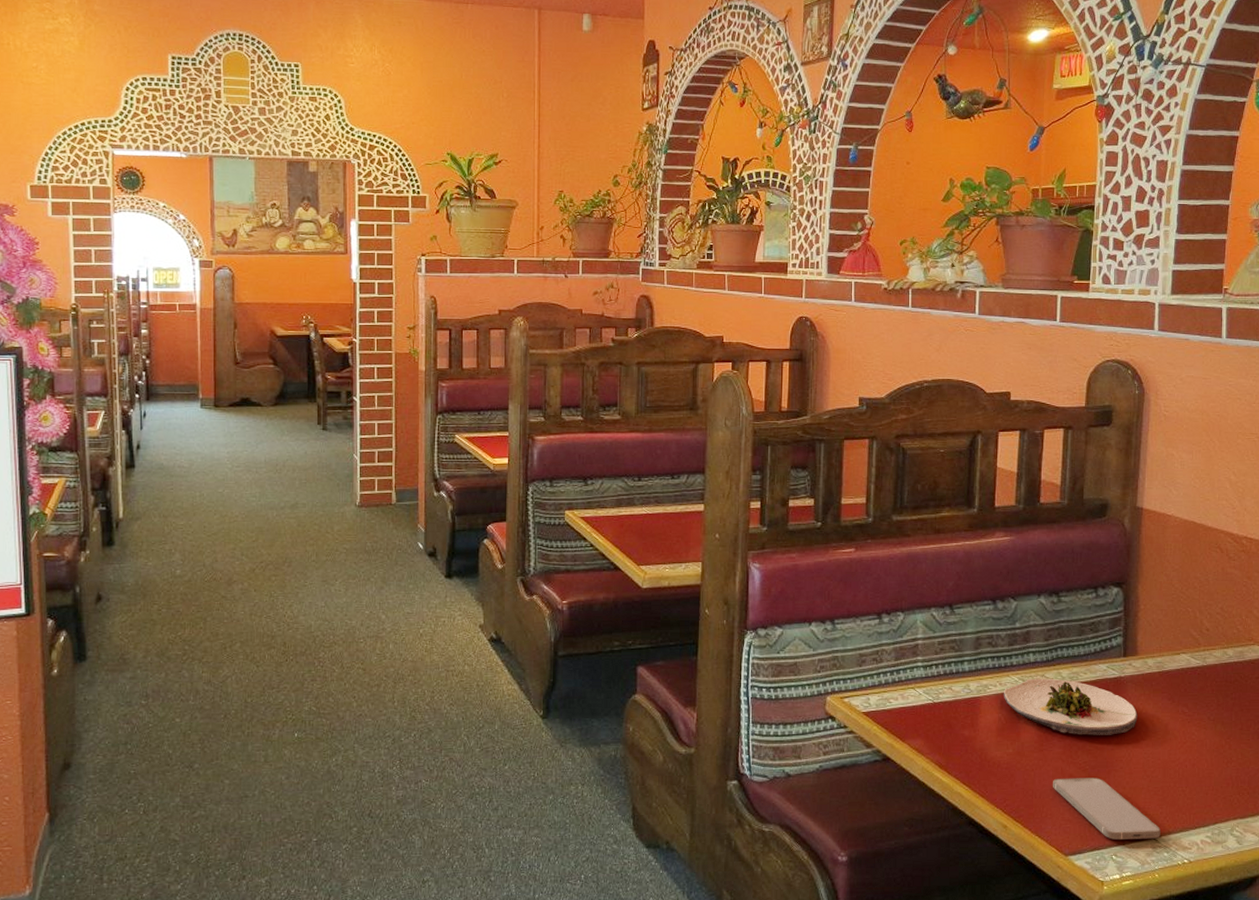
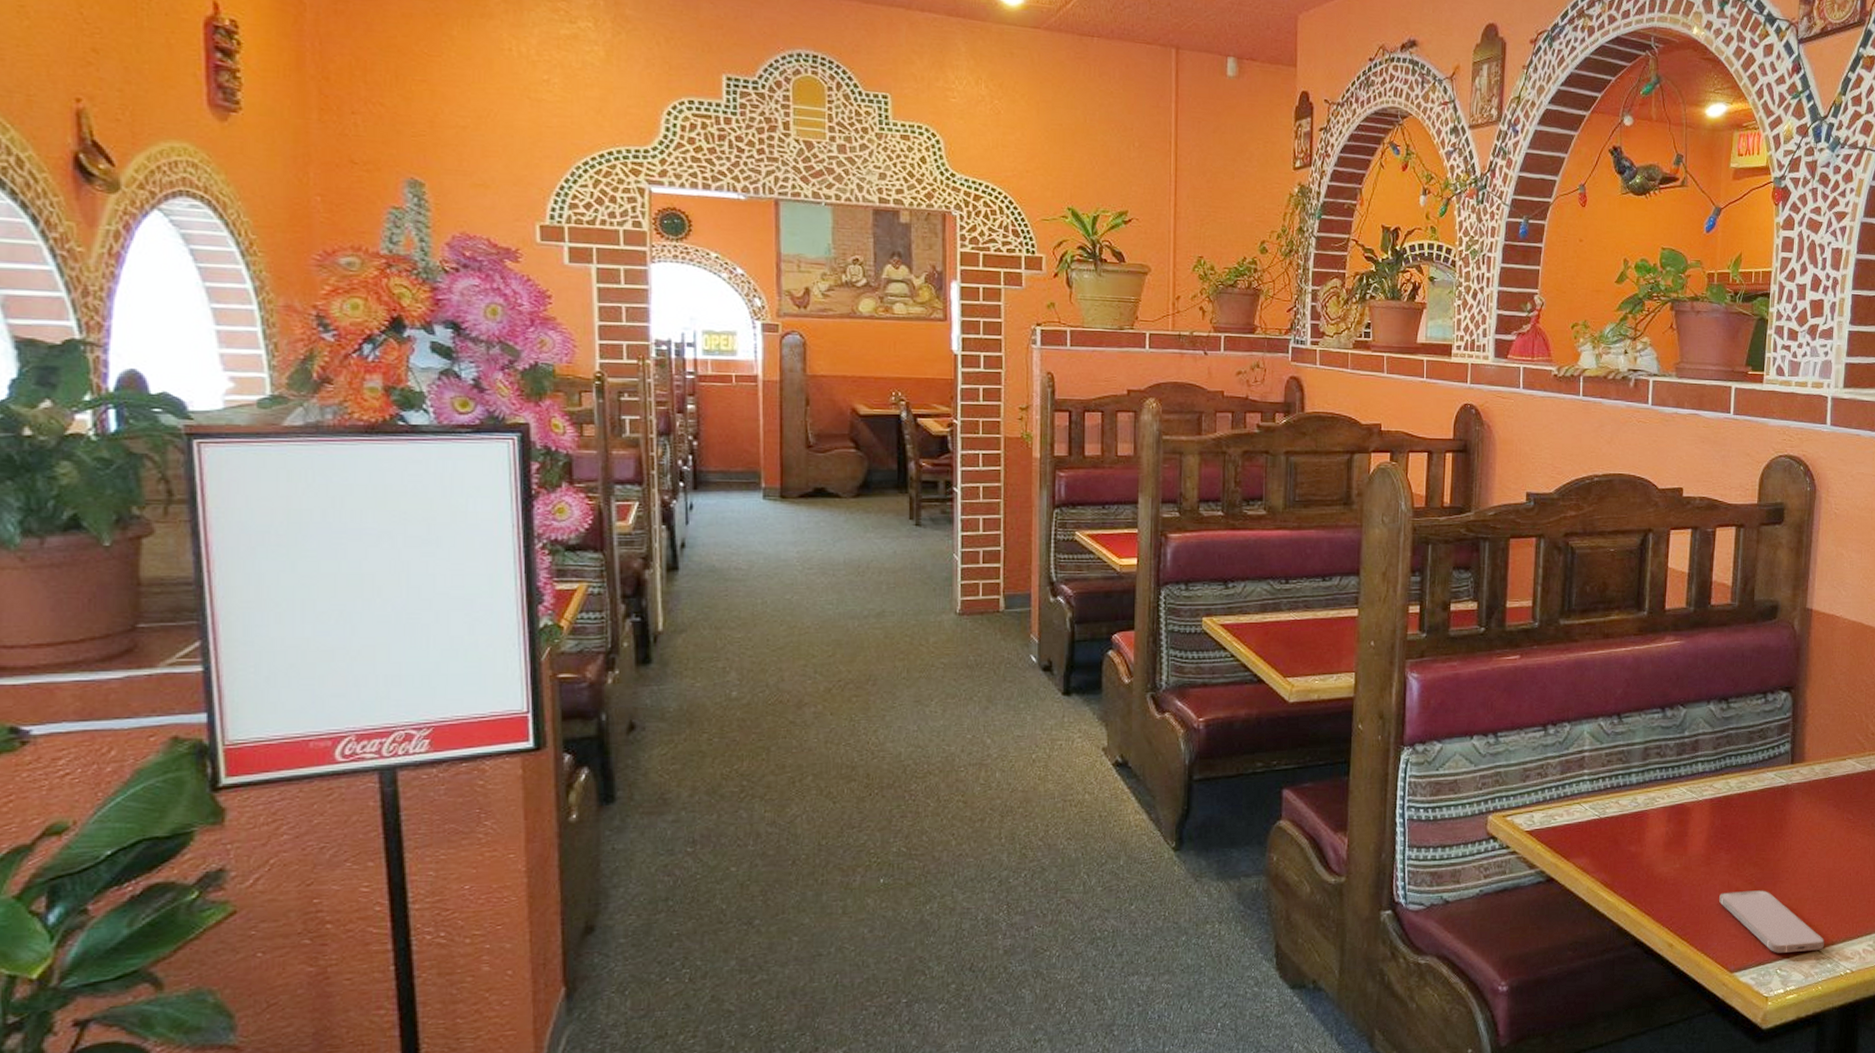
salad plate: present [1003,678,1138,735] -> none [1671,788,1804,847]

